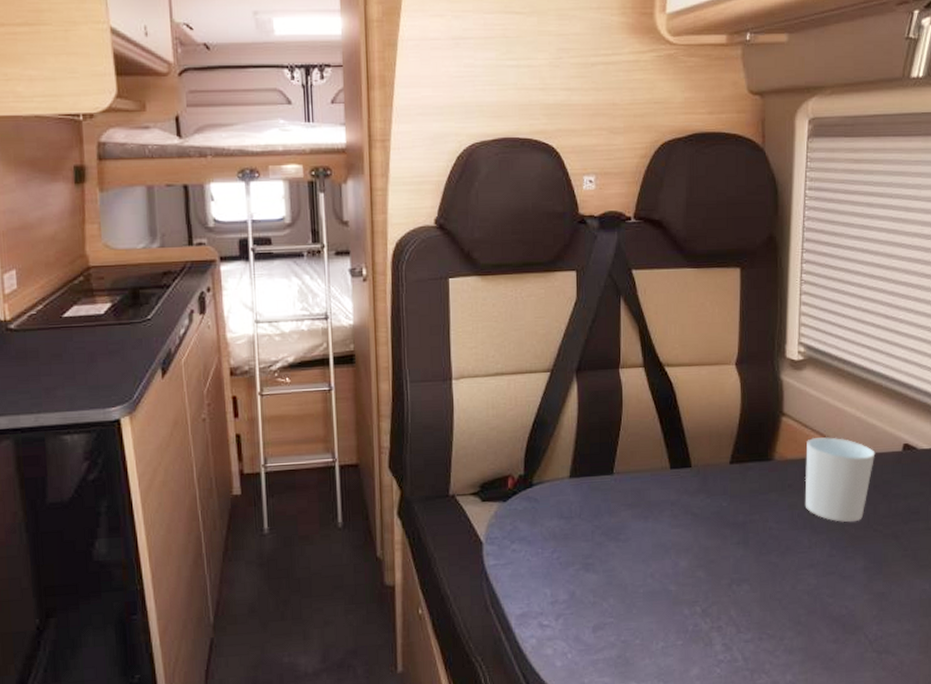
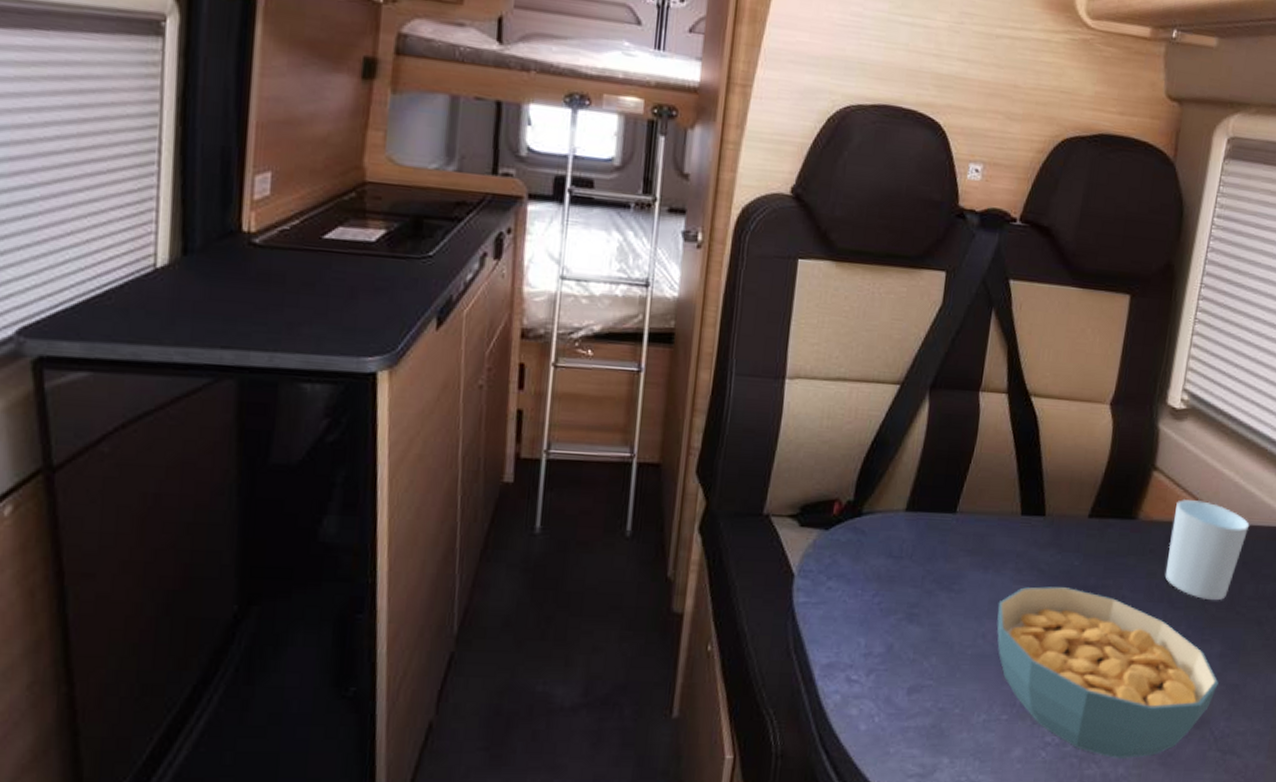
cereal bowl: none [660,525,866,668] -> present [996,586,1219,758]

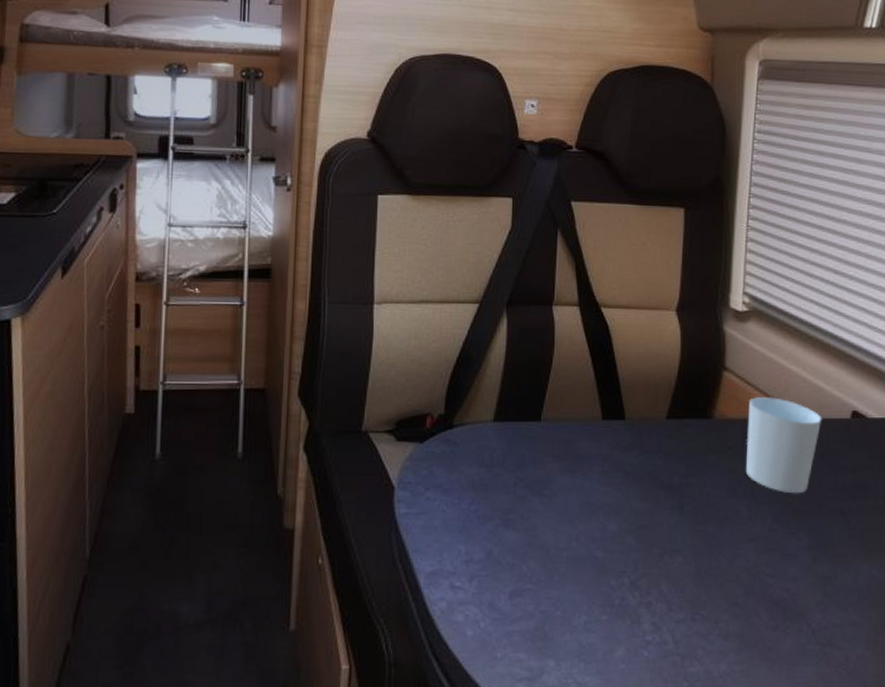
cereal bowl: present [996,586,1219,758] -> none [588,486,810,655]

